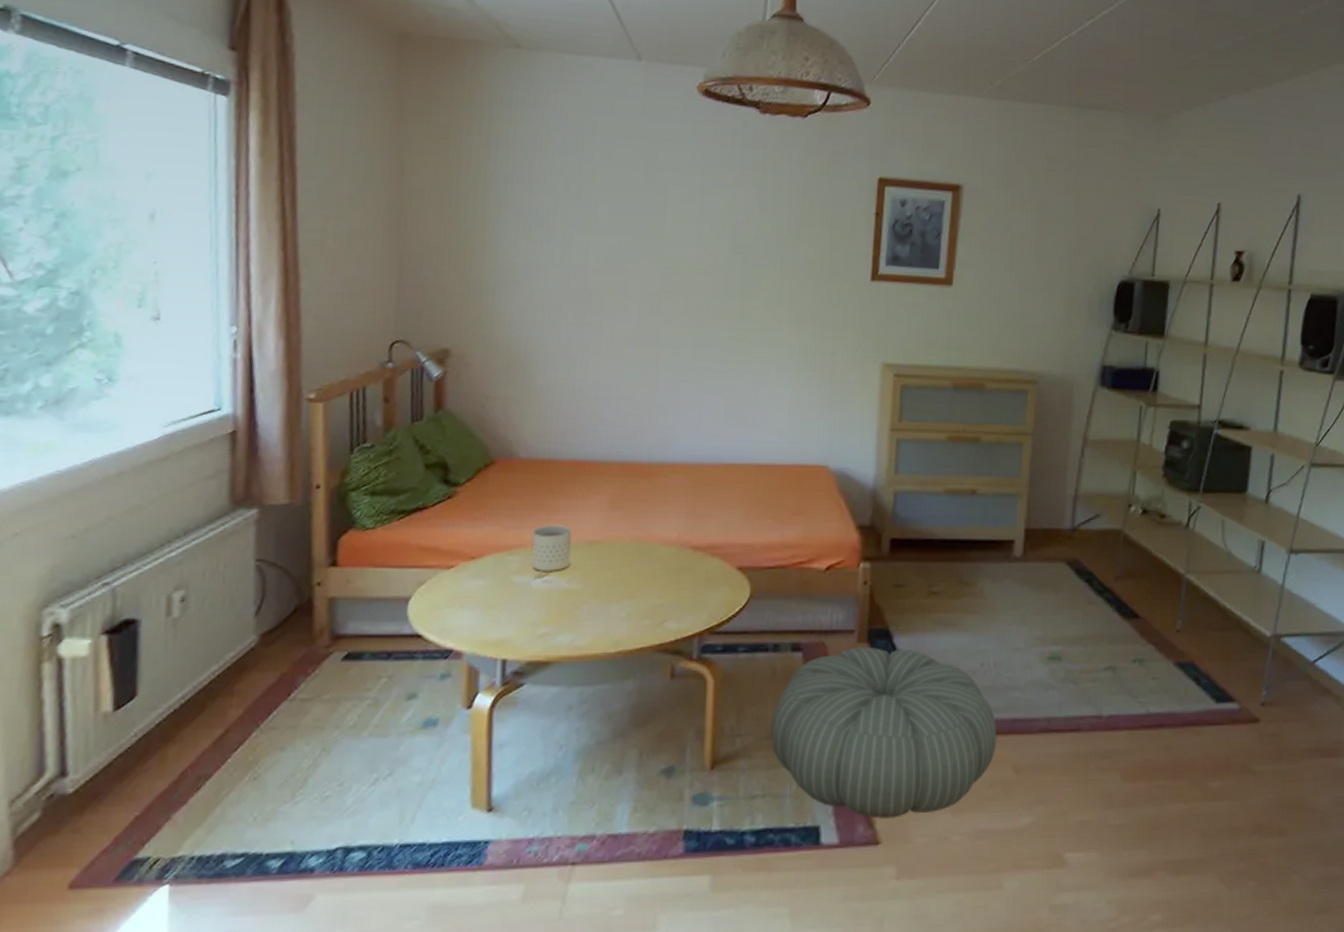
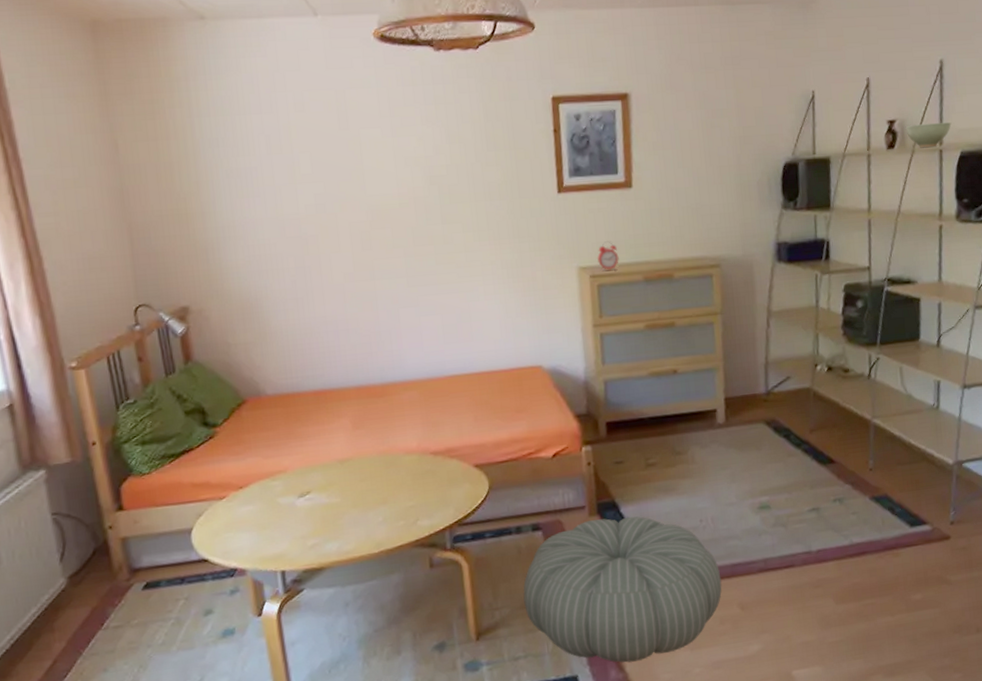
mug: present [531,525,572,571] -> none [288,448,327,491]
alarm clock: none [904,339,928,371] -> present [596,241,619,271]
bowl: none [1254,259,1304,286] -> present [905,122,952,148]

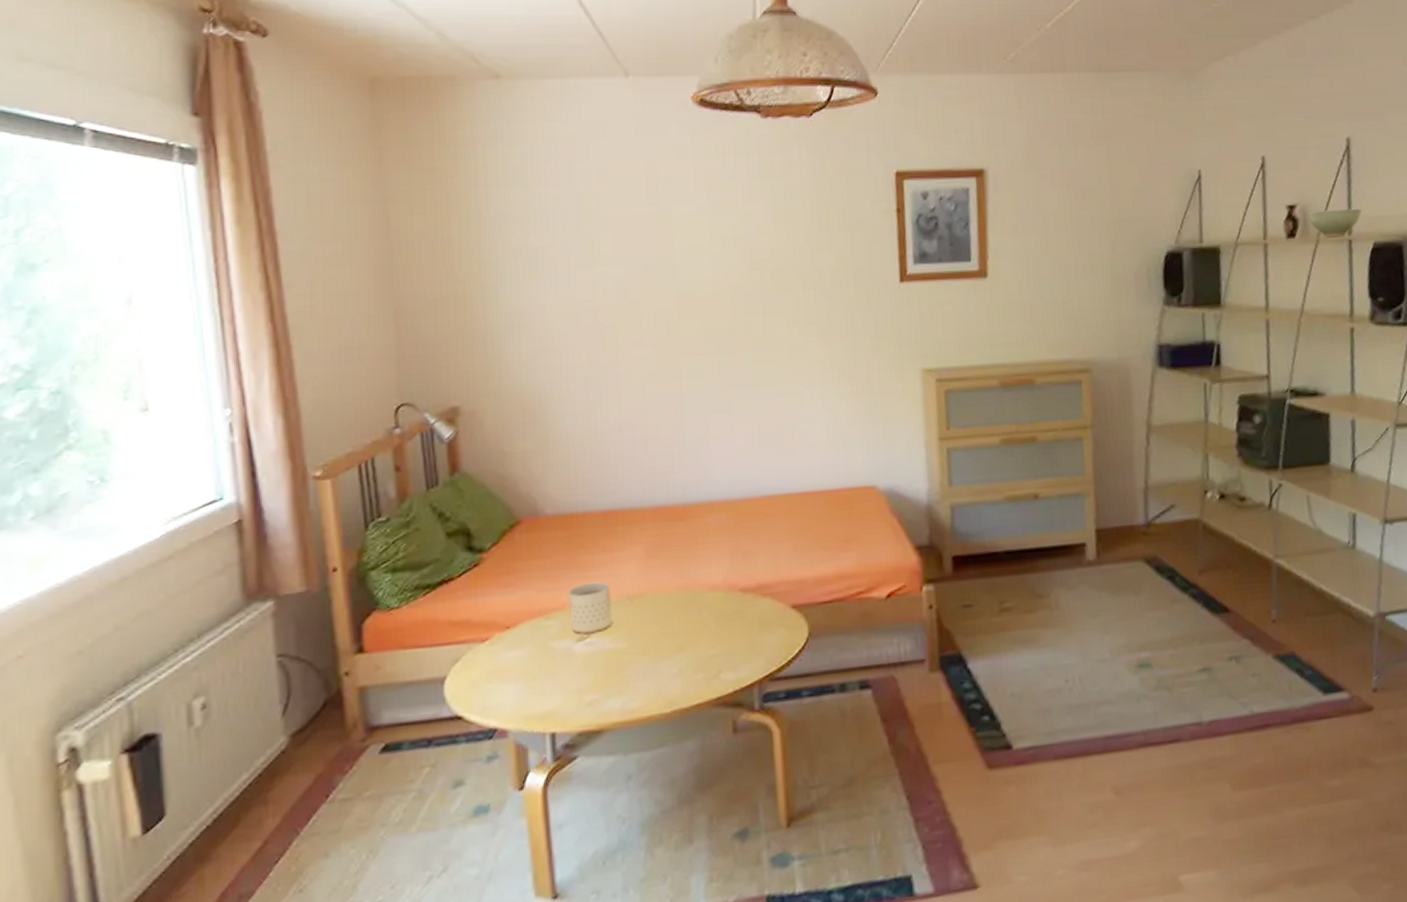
mug: none [288,448,327,491] -> present [567,581,612,634]
pouf: present [523,516,722,663] -> none [846,673,1092,860]
alarm clock: present [596,241,619,271] -> none [944,339,971,374]

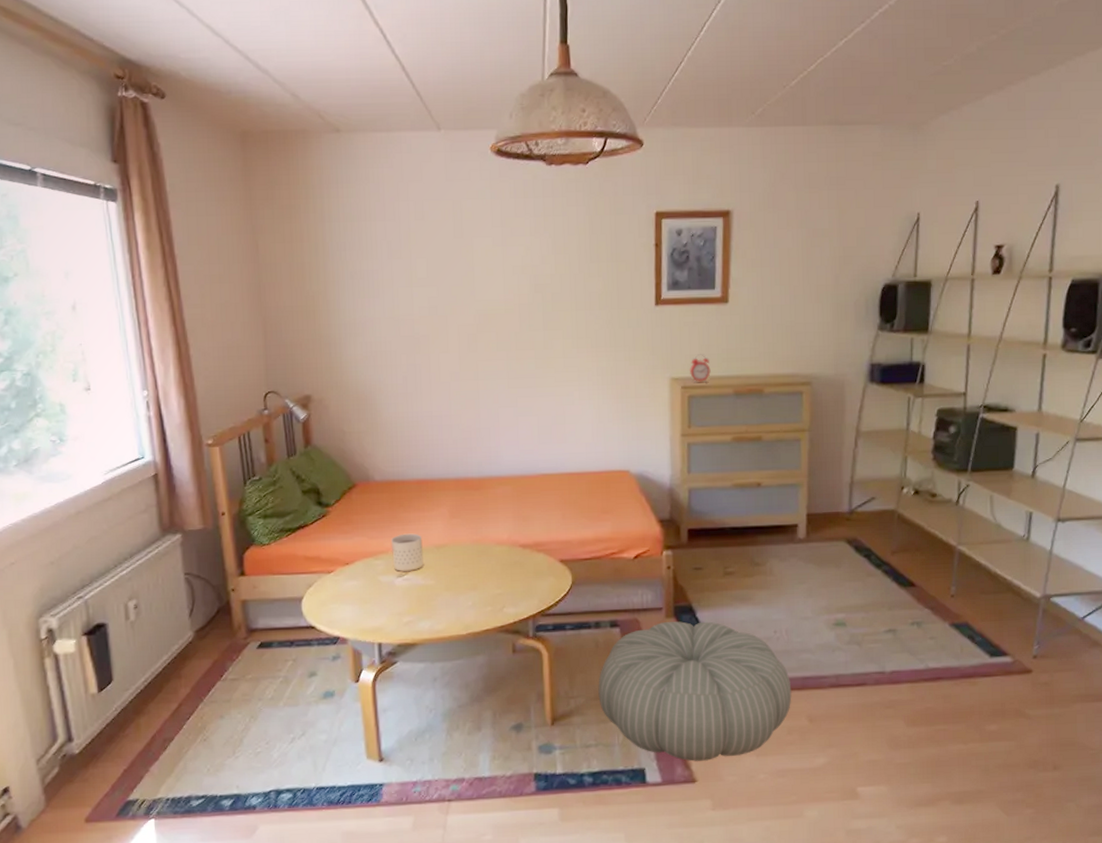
pouf: none [846,673,1092,860] -> present [598,621,792,761]
alarm clock: none [944,339,971,374] -> present [689,354,711,382]
bowl: present [1308,208,1362,238] -> none [1014,248,1064,275]

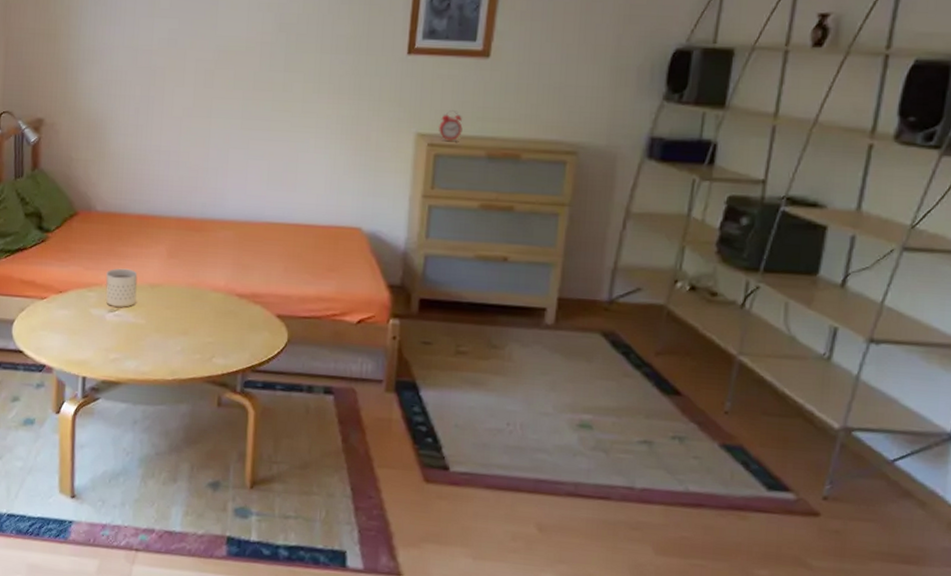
pouf: present [598,621,792,761] -> none [303,396,521,555]

